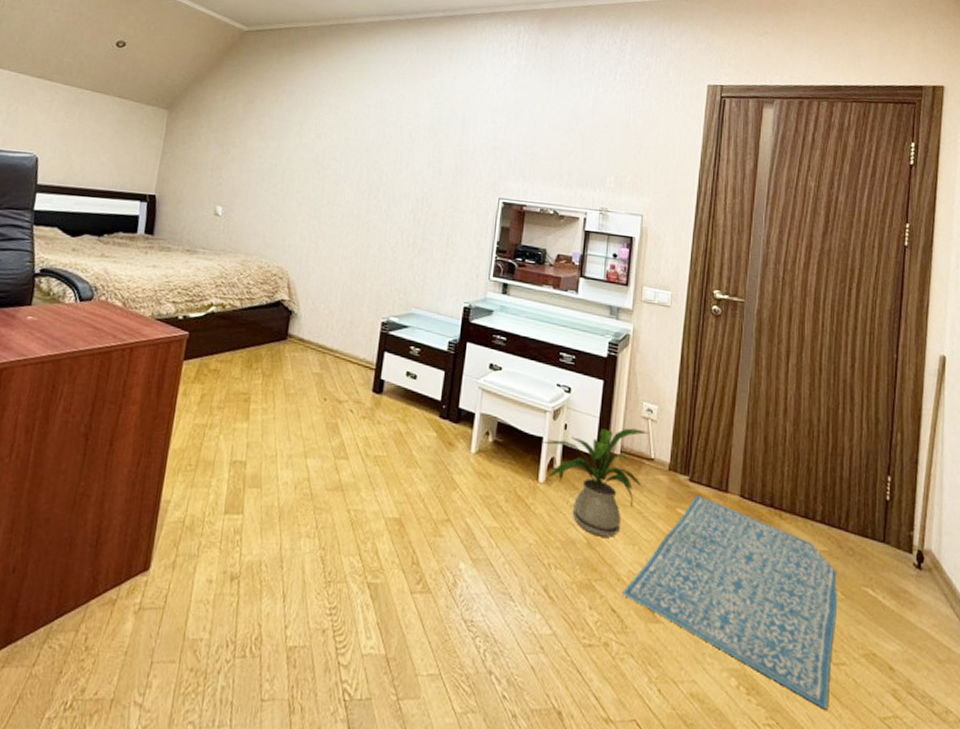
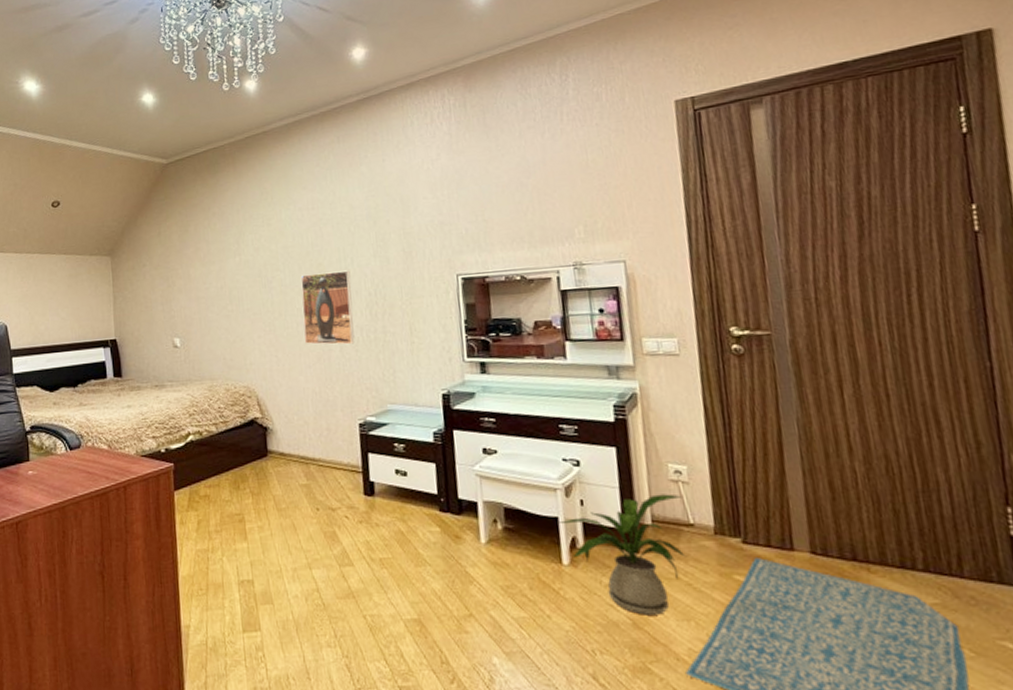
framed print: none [346,169,403,245] -> present [300,270,355,345]

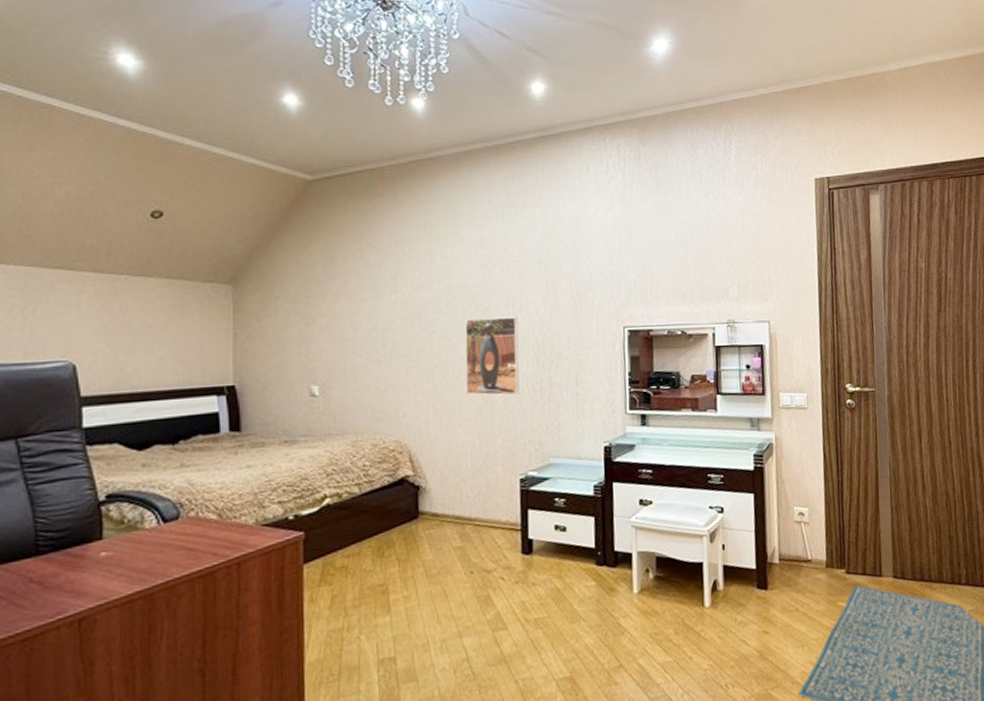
house plant: present [558,494,687,615] -> none [702,534,804,647]

